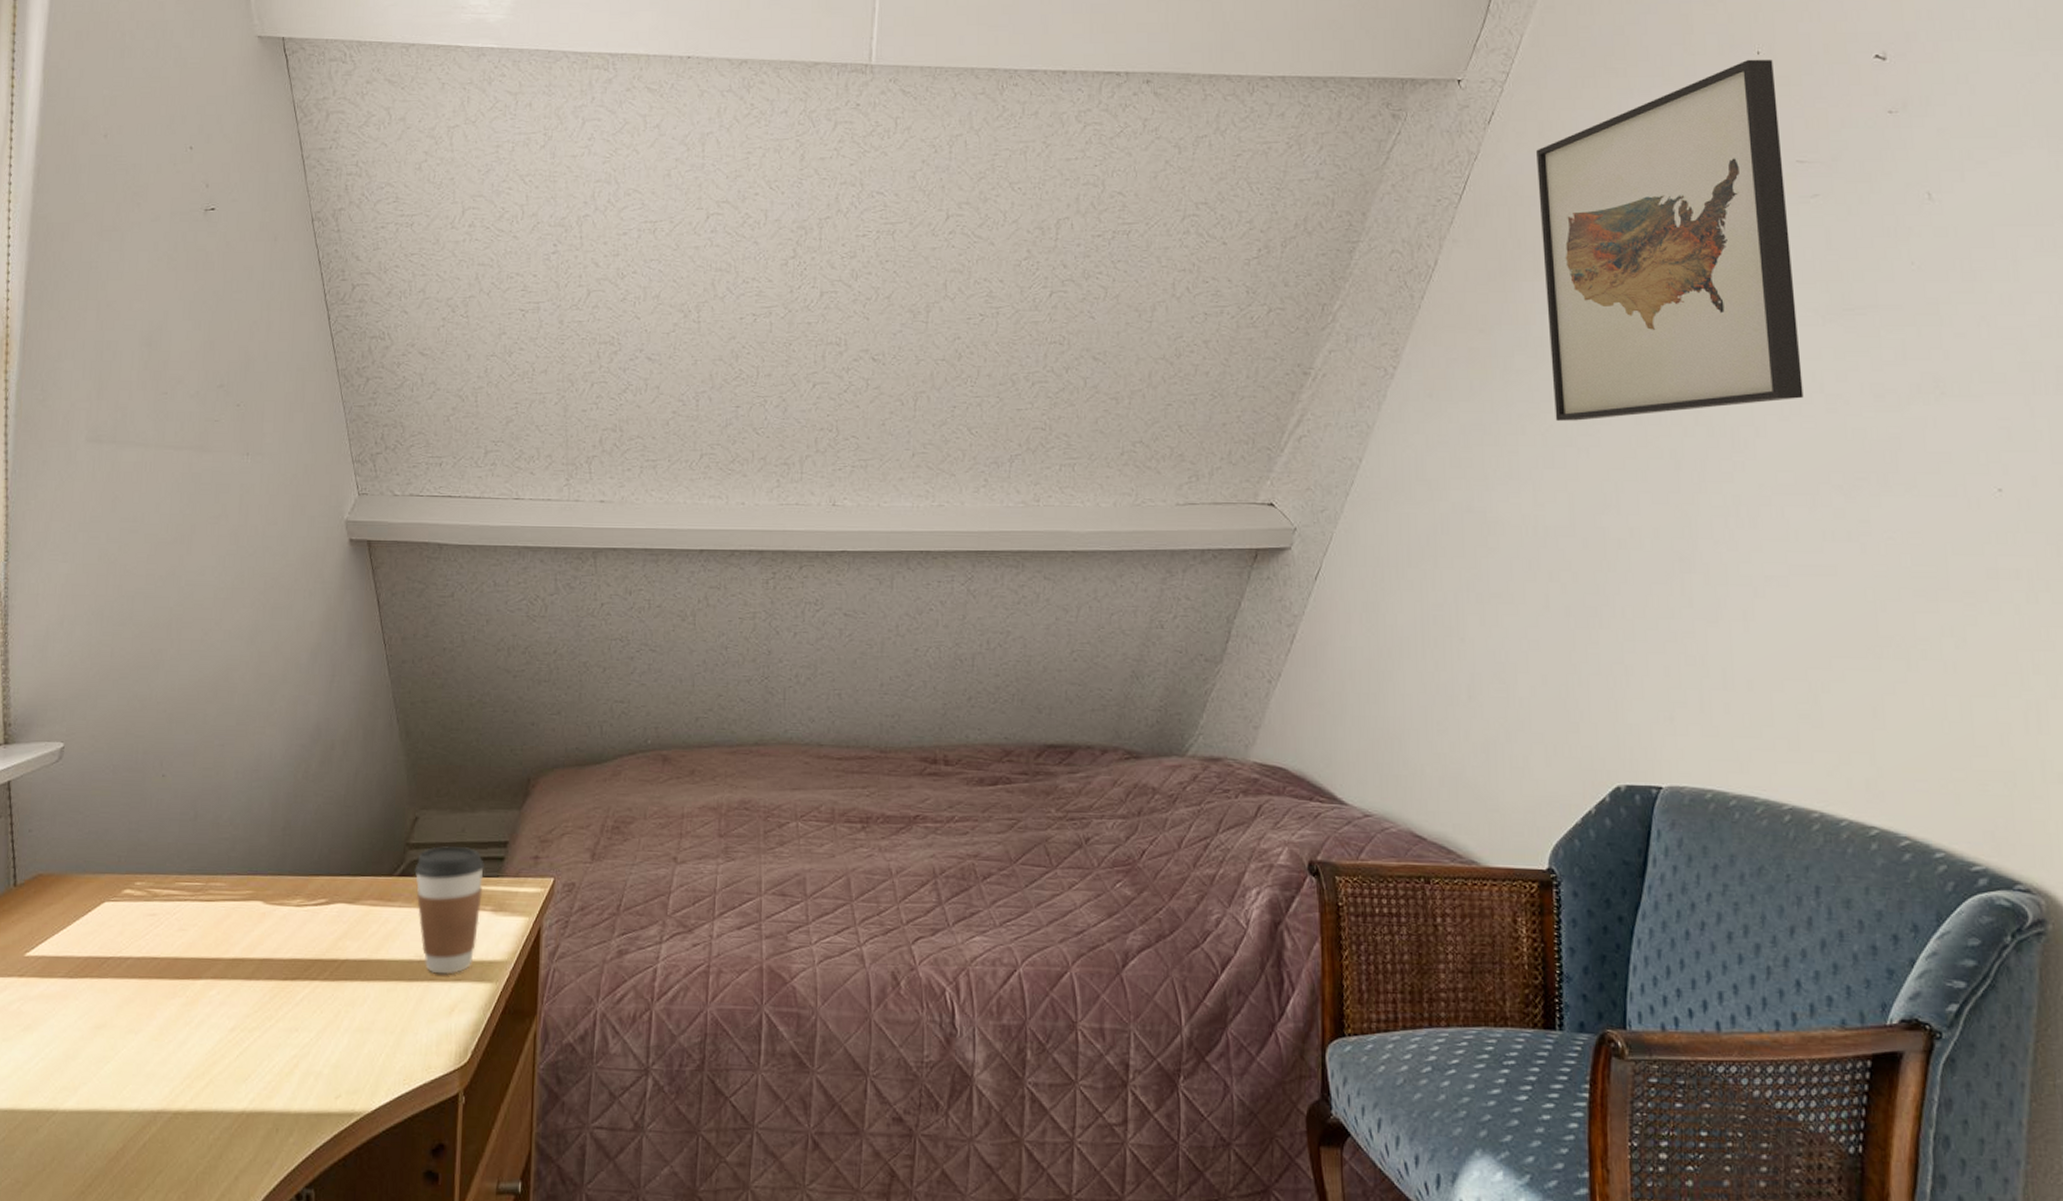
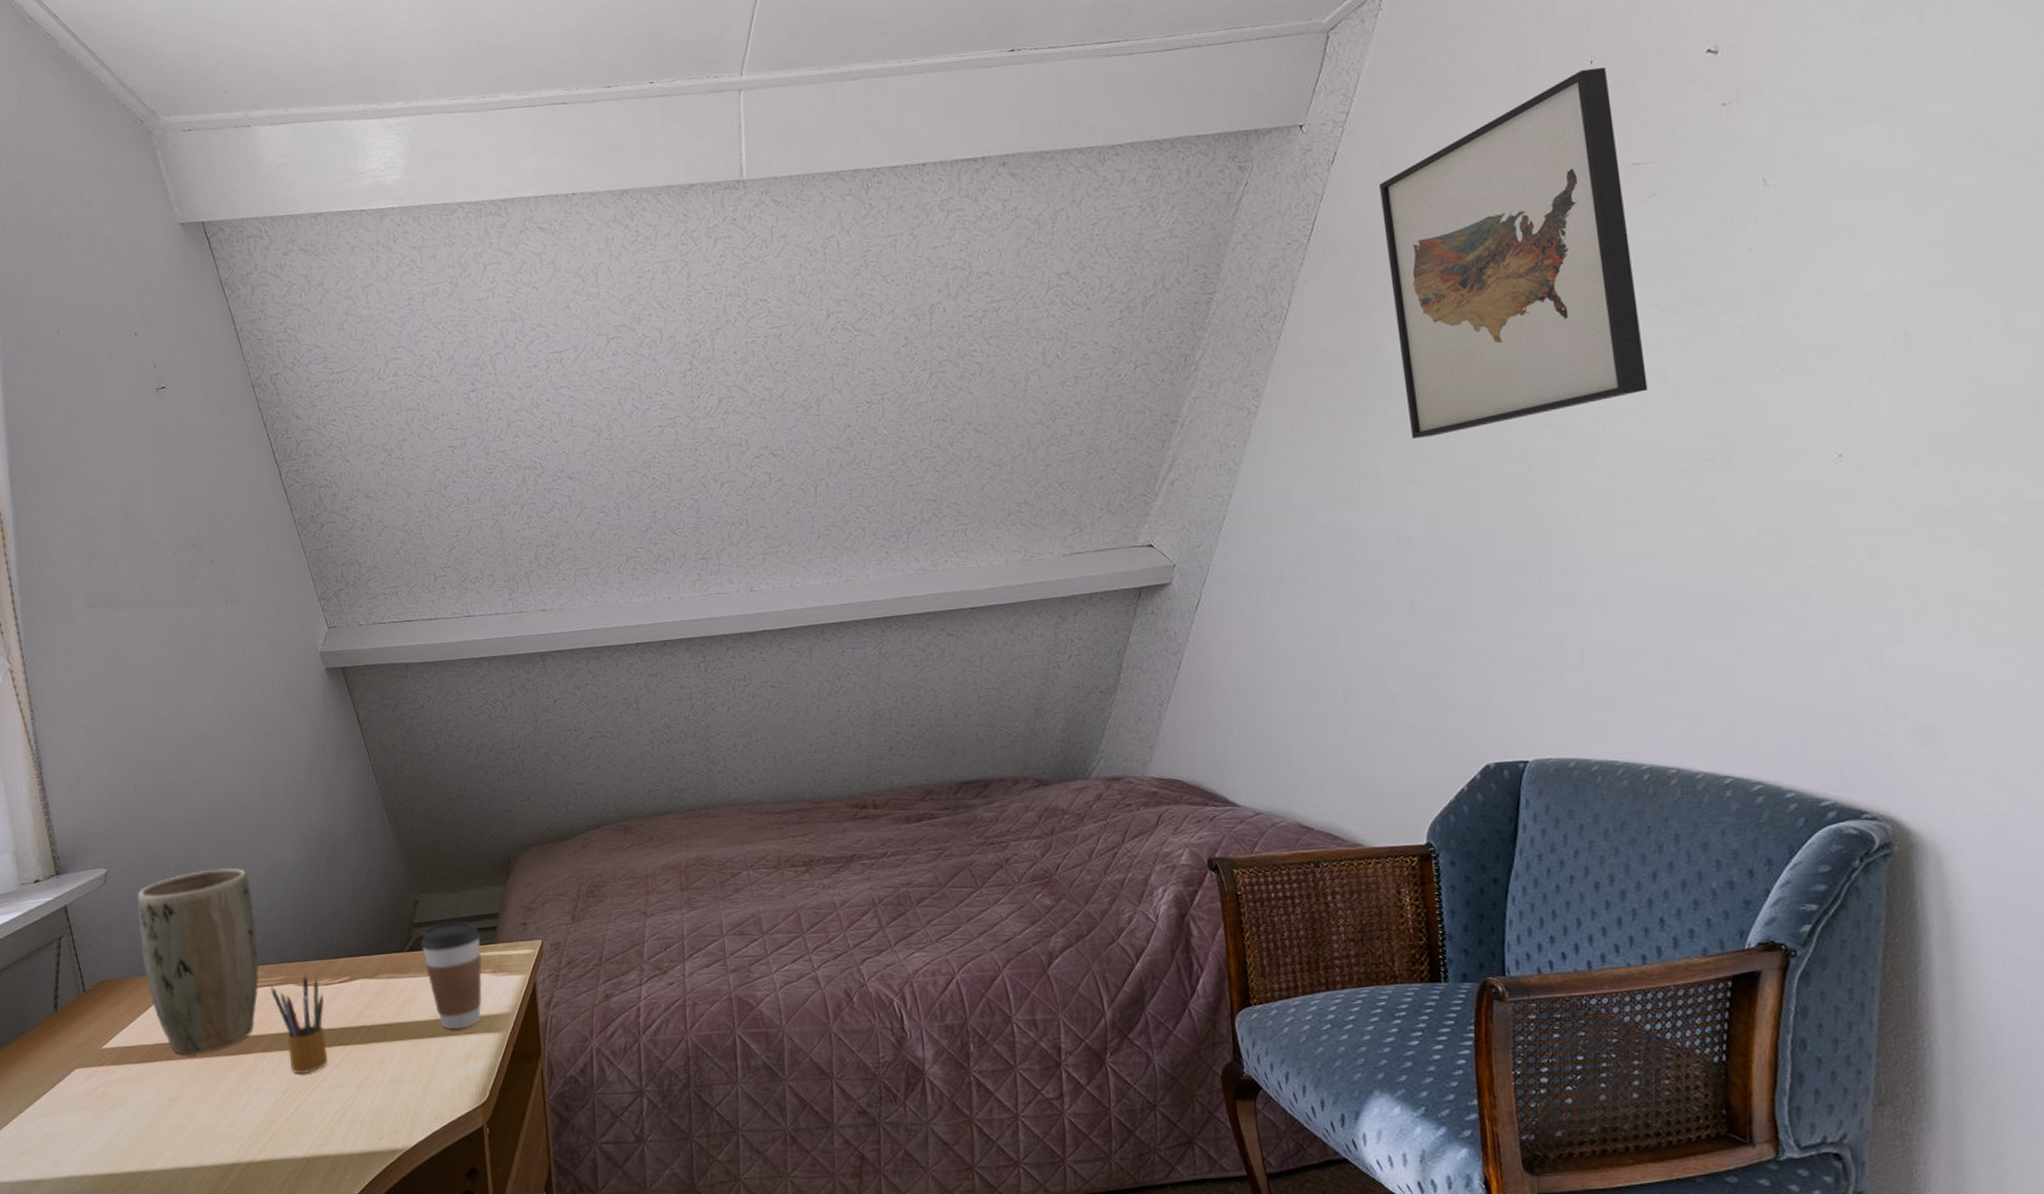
plant pot: none [89,756,228,974] -> present [137,867,259,1055]
pencil box: none [234,891,294,1010] -> present [271,974,328,1074]

